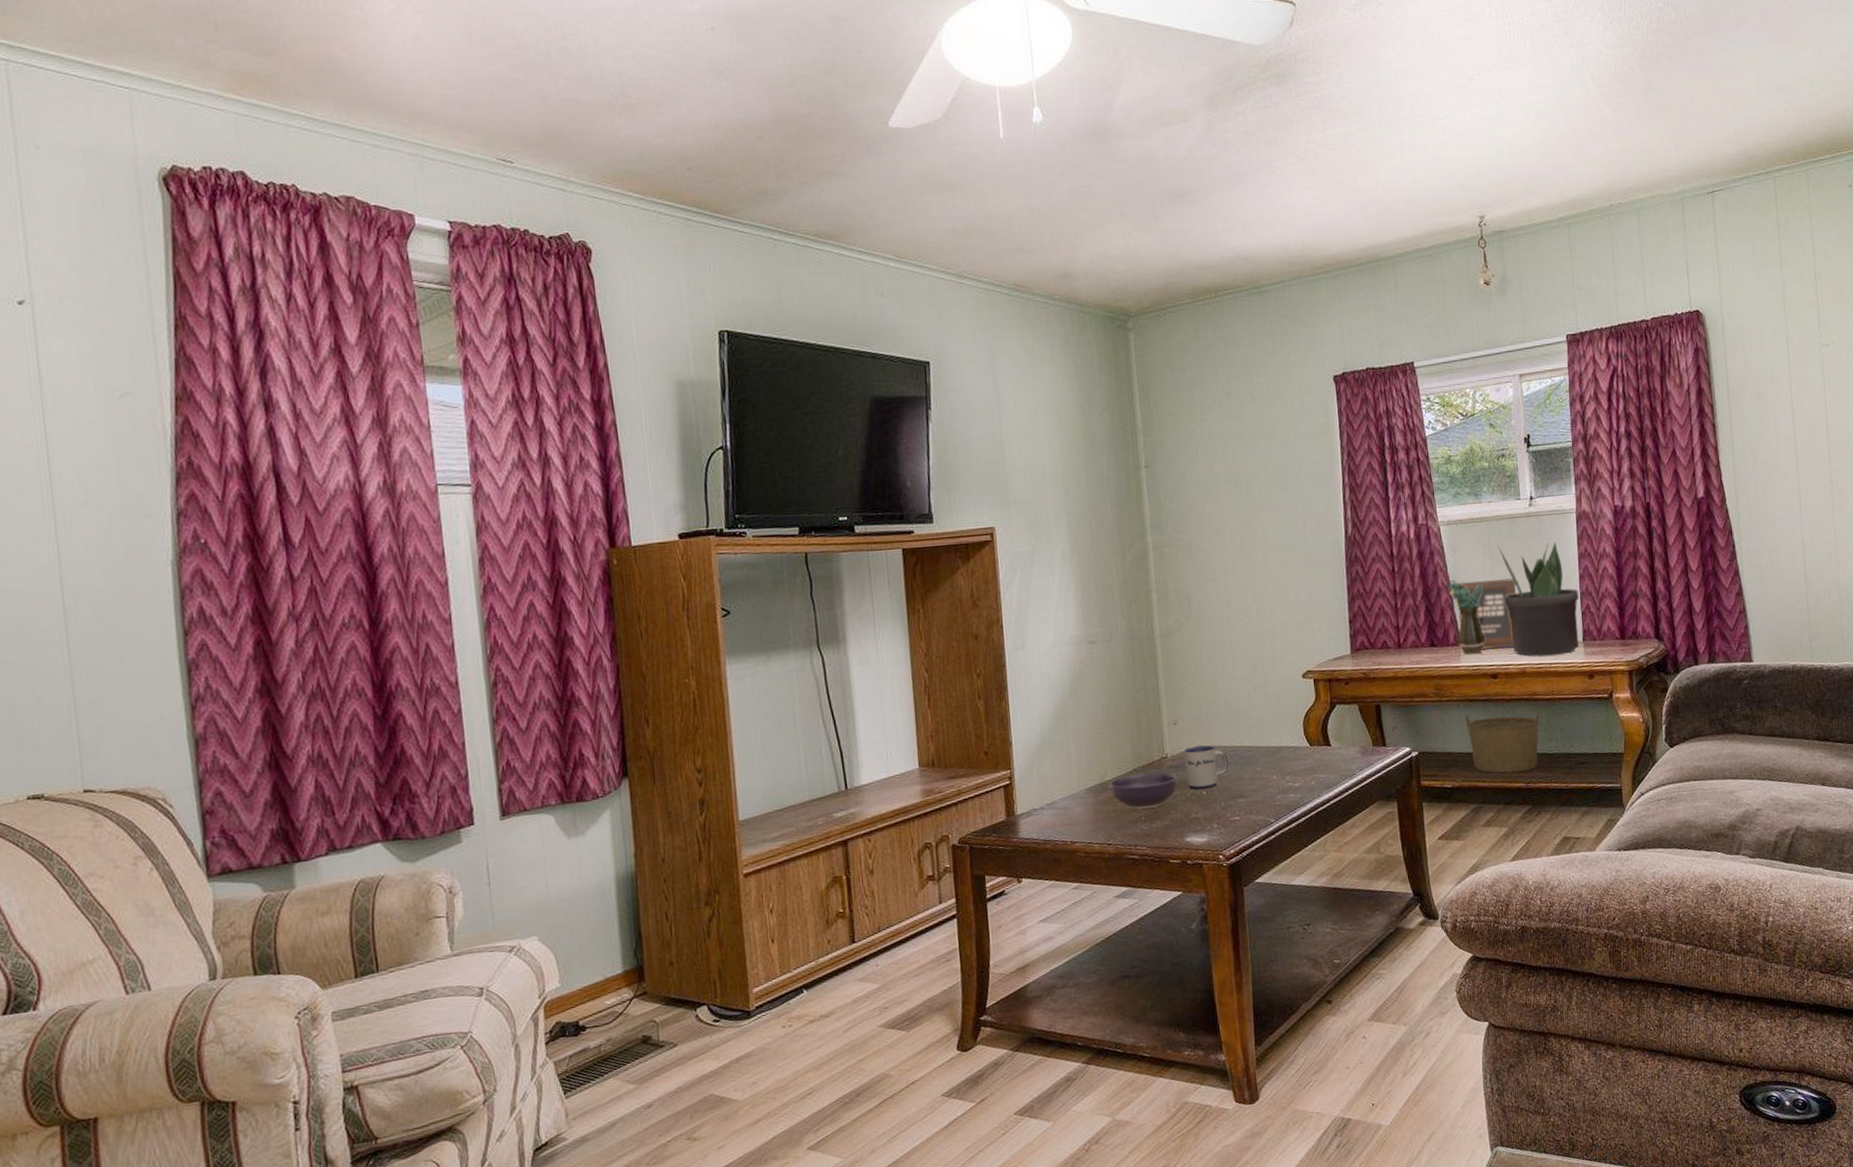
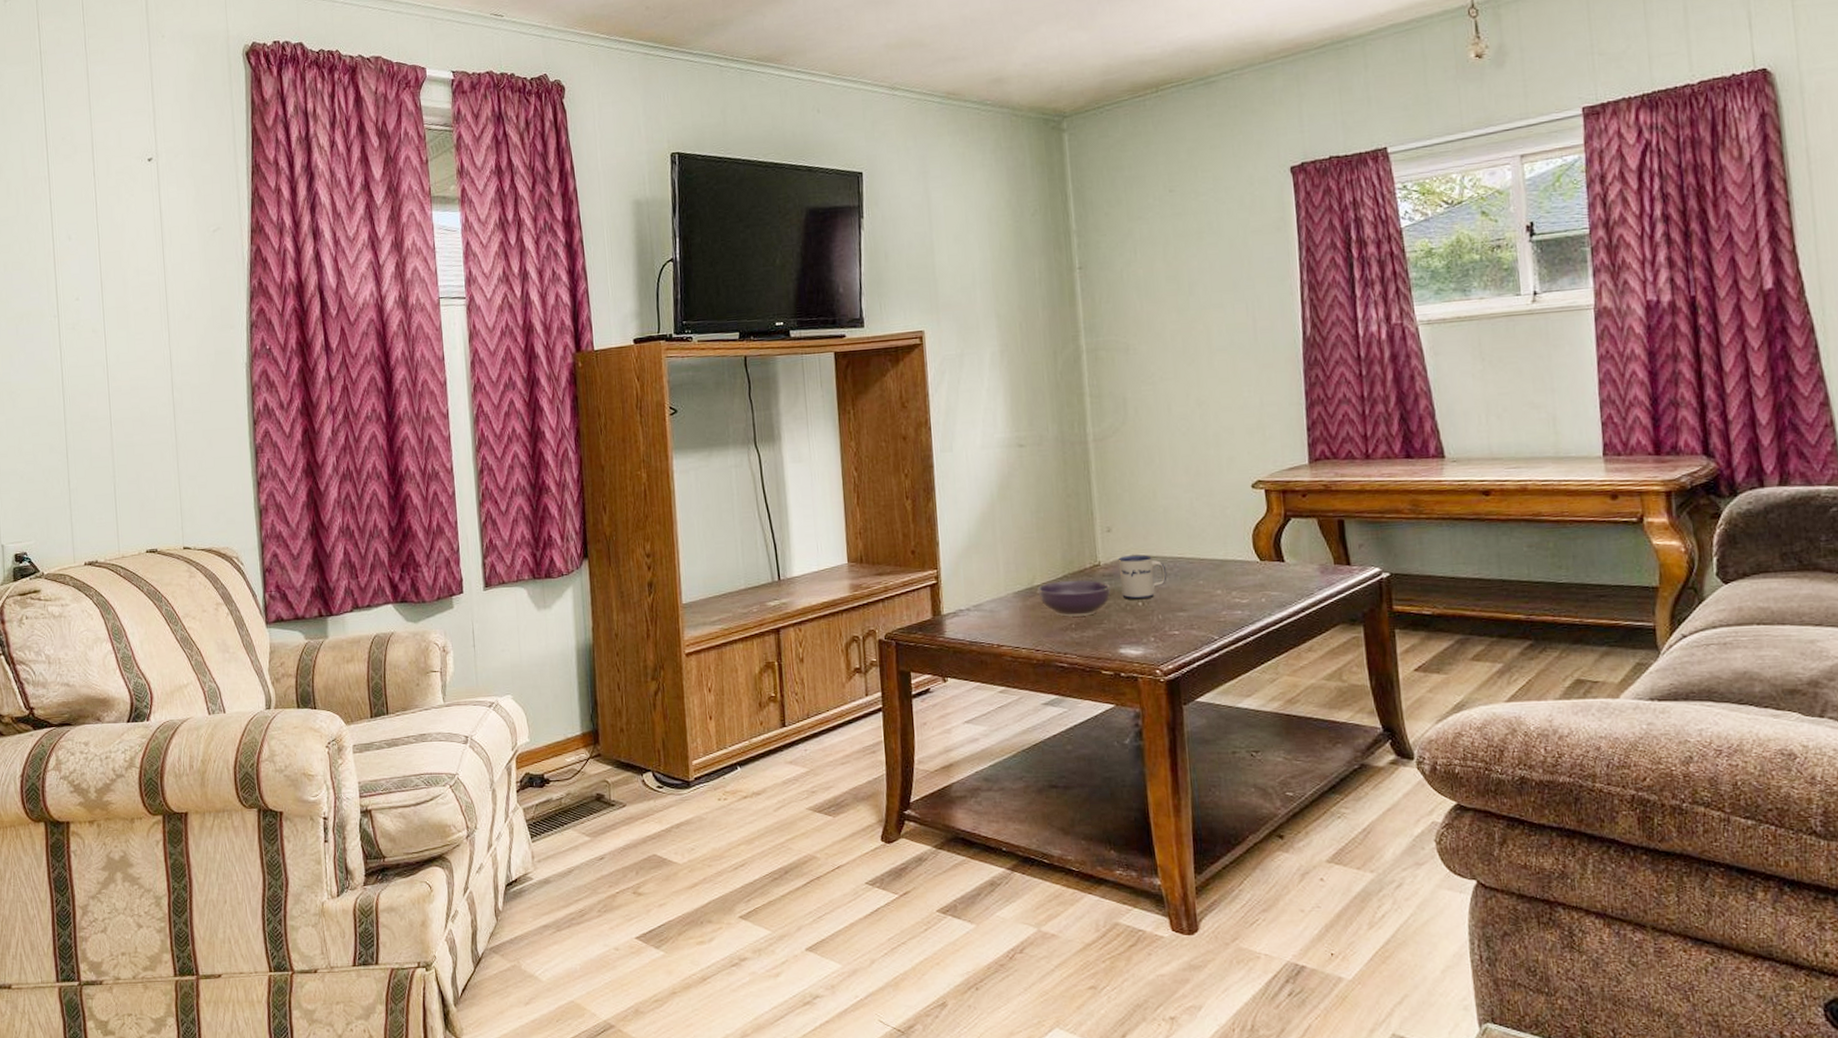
vase: present [1446,578,1485,655] -> none [1425,383,1475,469]
picture frame: present [1459,578,1516,649] -> none [1441,383,1515,462]
basket: present [1466,712,1540,773] -> none [1449,535,1545,602]
planter: present [1498,542,1580,657] -> none [1492,343,1599,473]

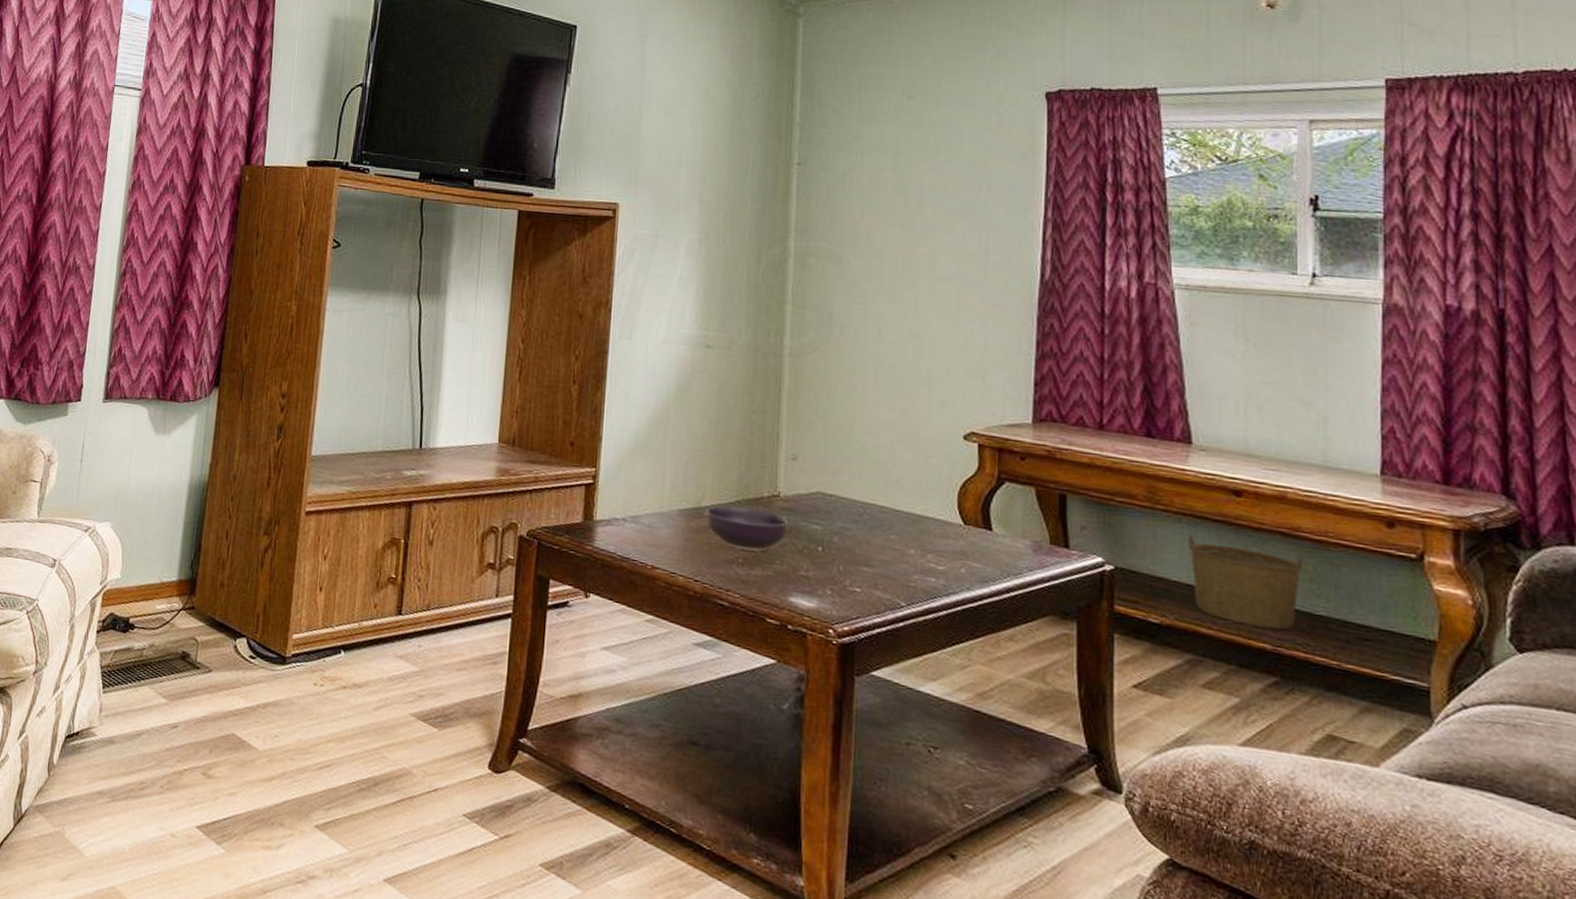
mug: present [1118,555,1167,600] -> none [800,490,855,545]
basket: none [1449,535,1545,602] -> present [1189,534,1303,630]

